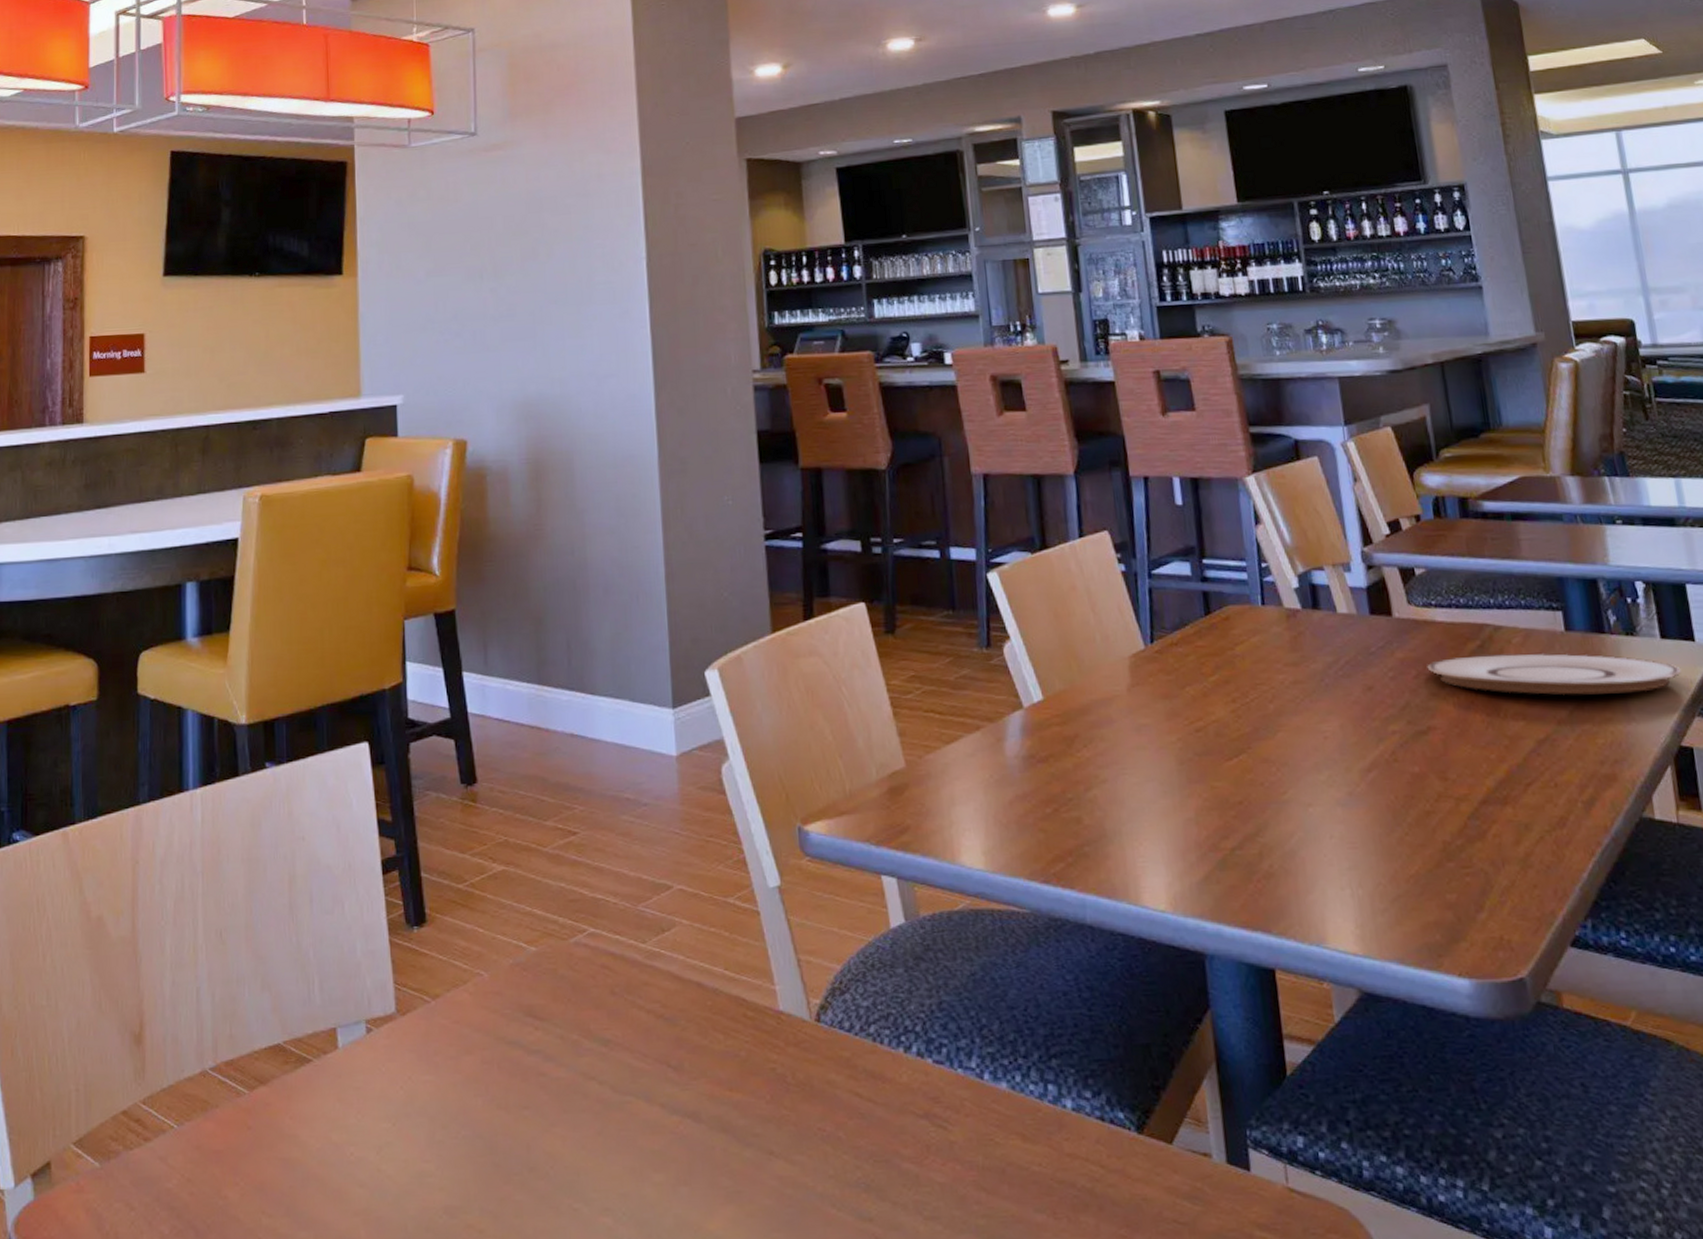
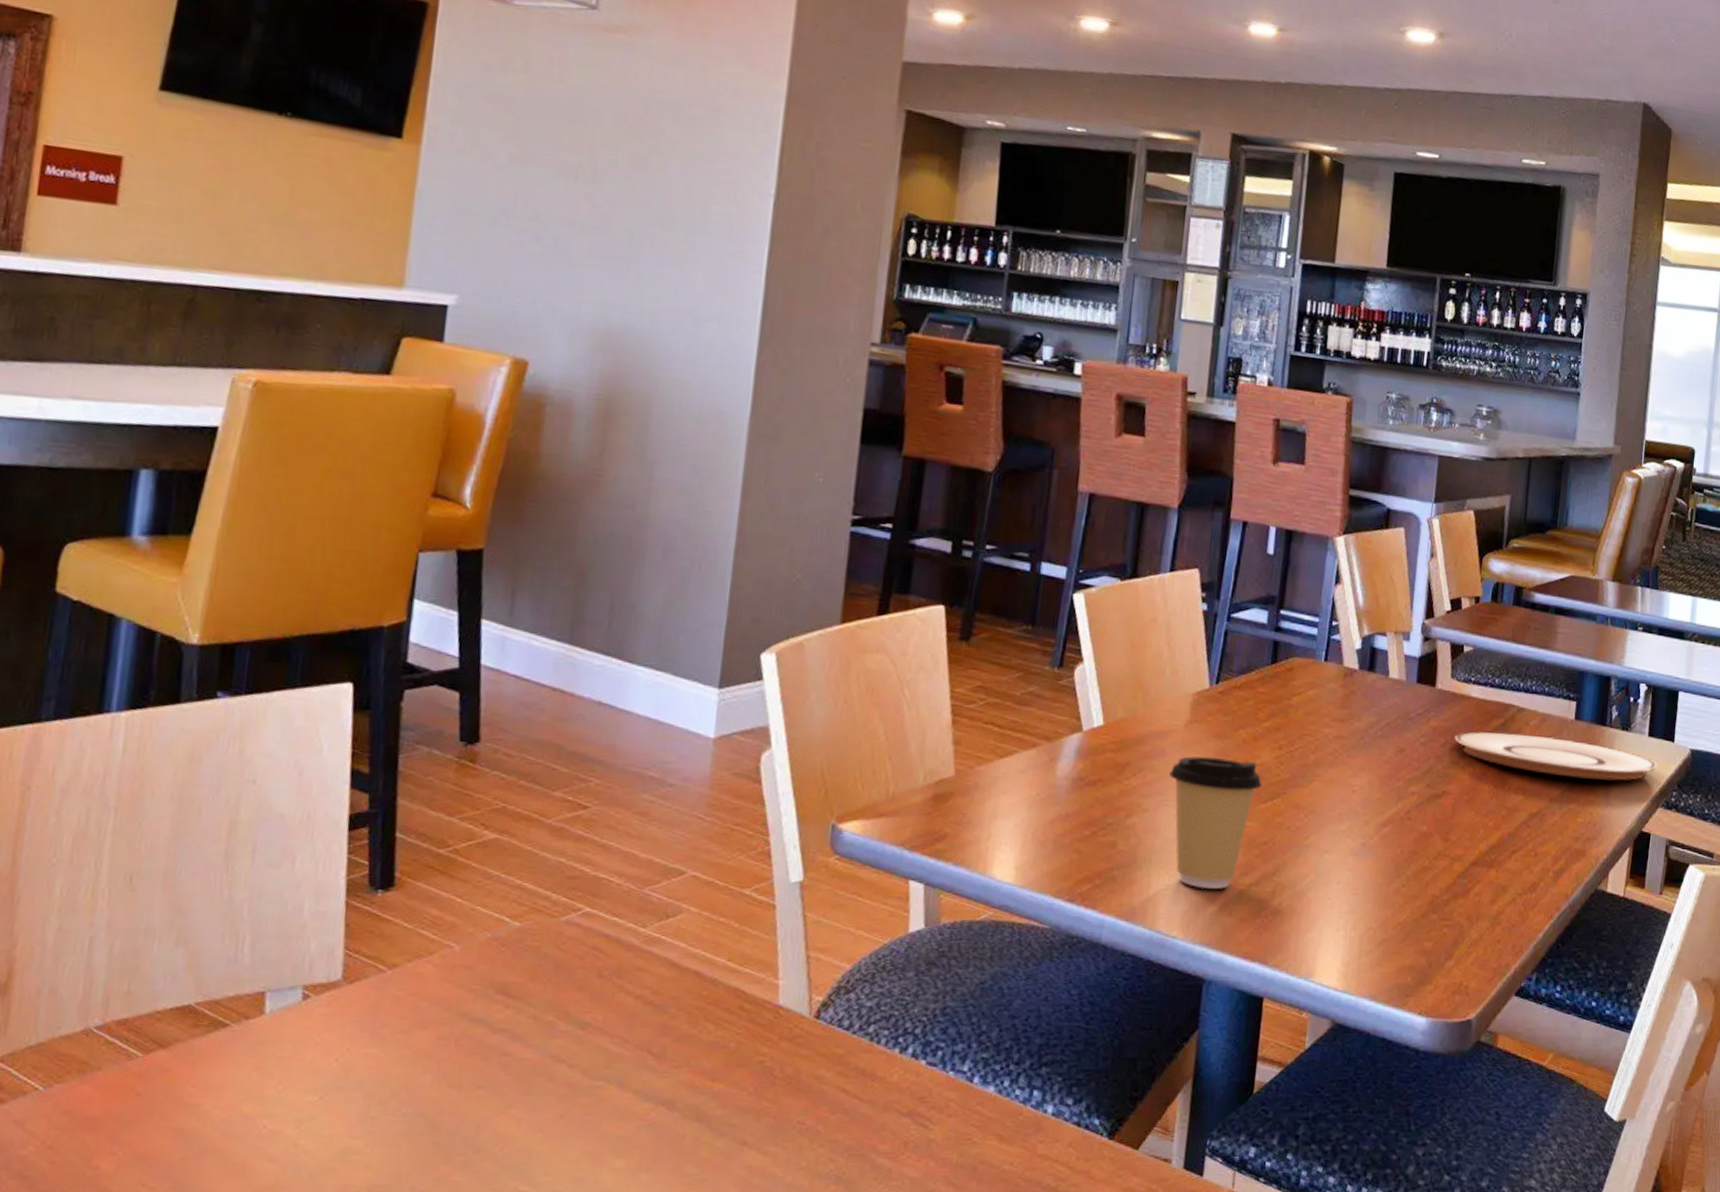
coffee cup: none [1121,718,1223,858] -> present [1169,756,1262,889]

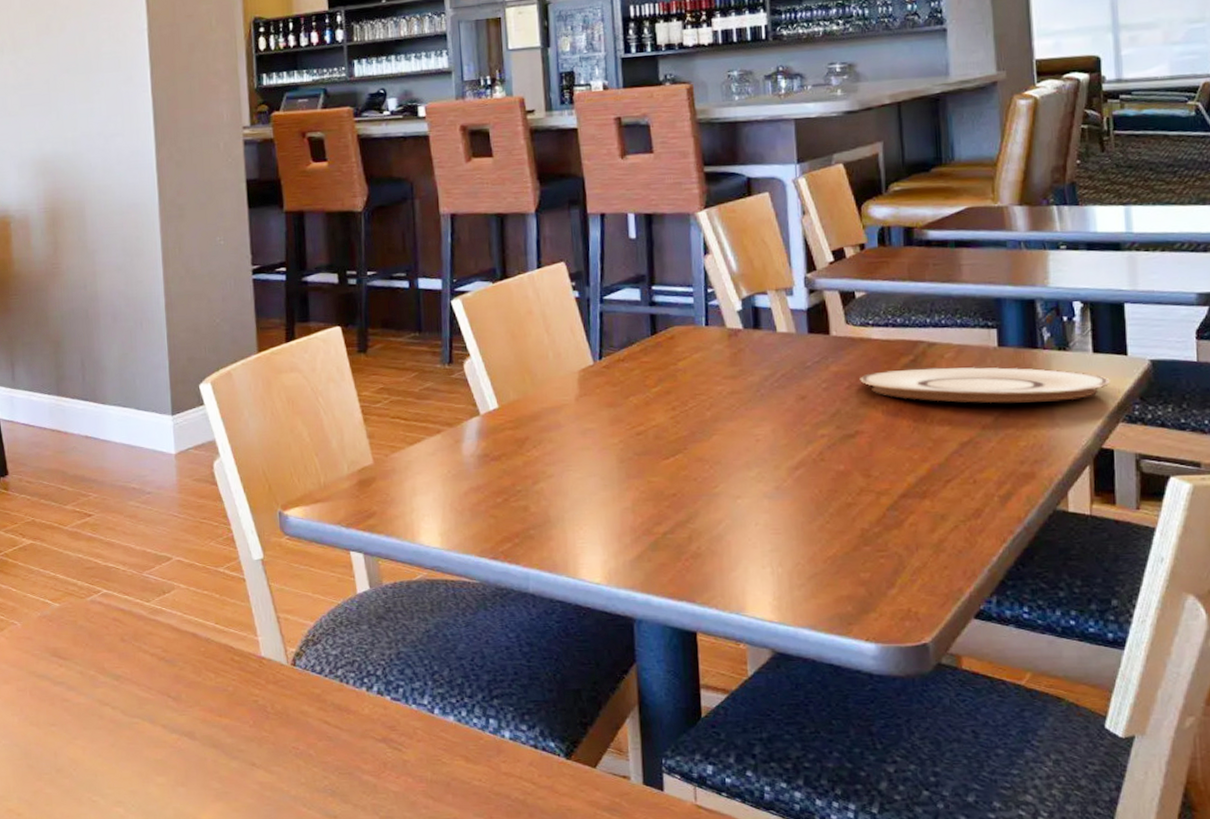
coffee cup: present [1169,756,1262,889] -> none [568,423,661,540]

